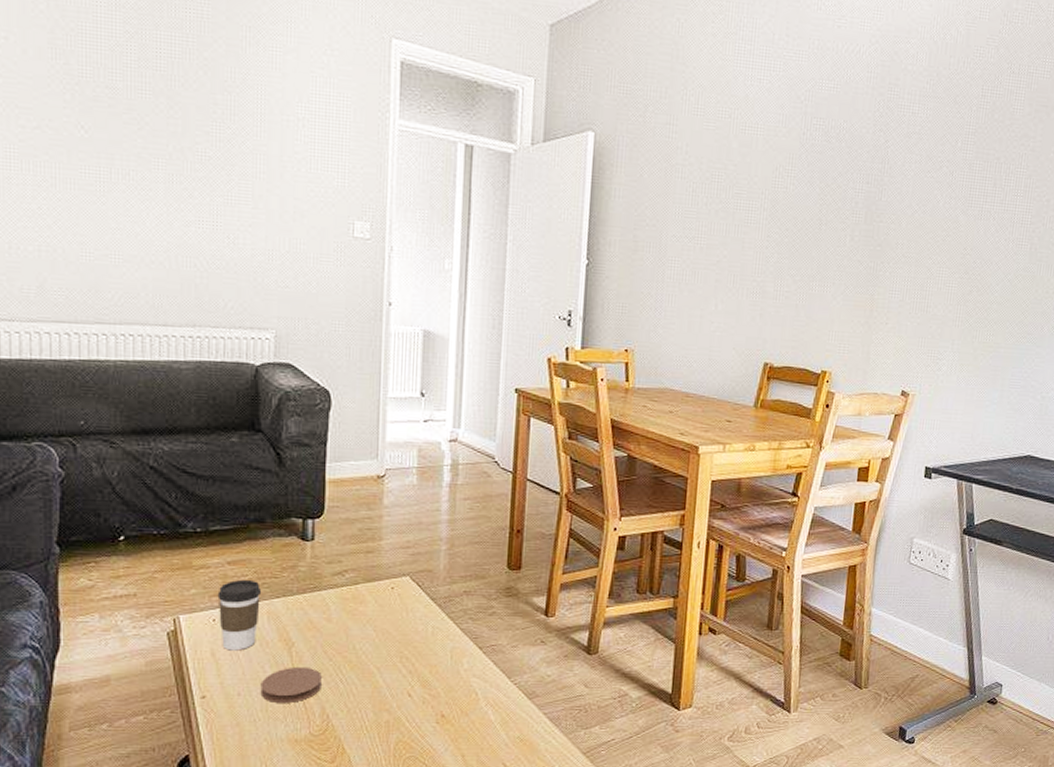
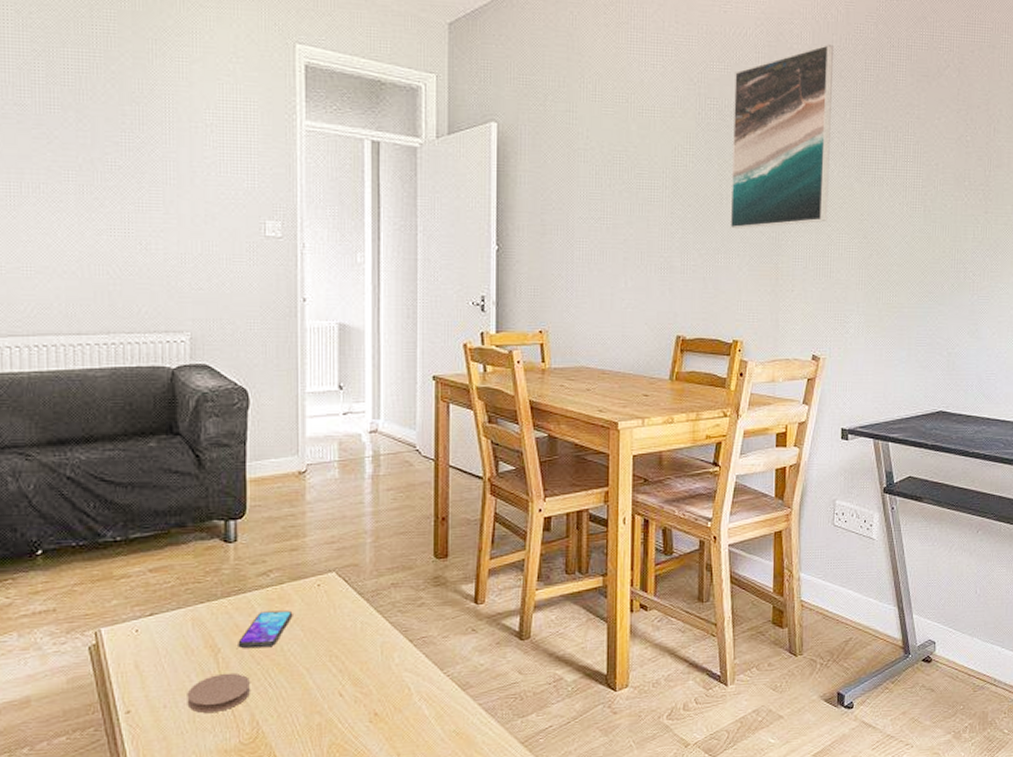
coffee cup: present [217,579,262,651] -> none [139,586,185,662]
smartphone: none [311,610,366,645] -> present [238,610,293,649]
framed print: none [827,66,950,257] -> present [730,43,833,229]

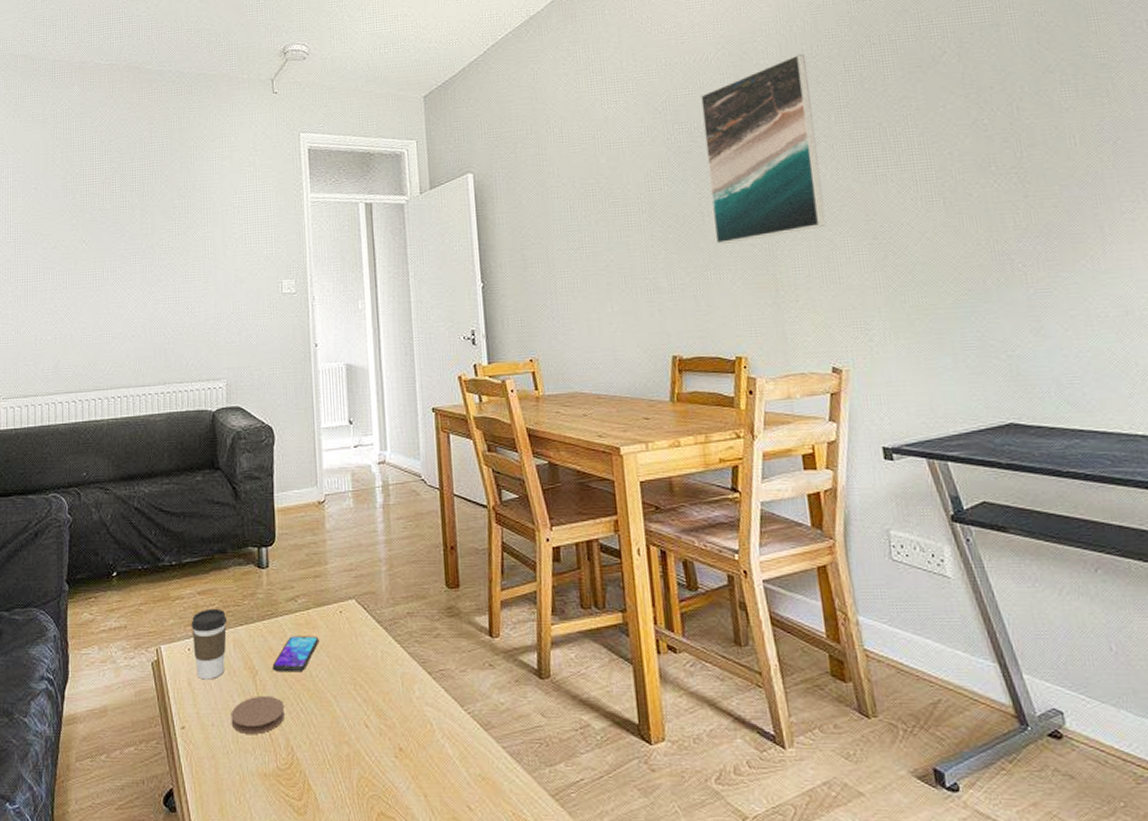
coffee cup: none [139,586,185,662] -> present [191,608,228,680]

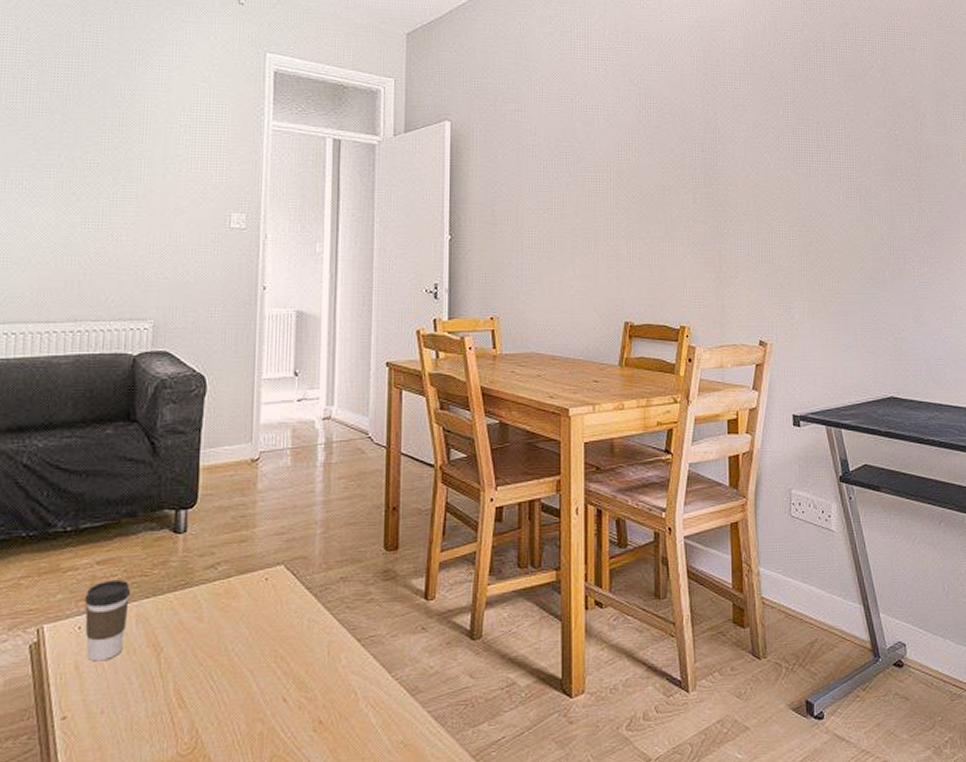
coaster: present [231,695,284,735] -> none [125,674,191,721]
smartphone: present [272,636,319,672] -> none [181,606,239,648]
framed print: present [701,53,827,244] -> none [671,48,767,218]

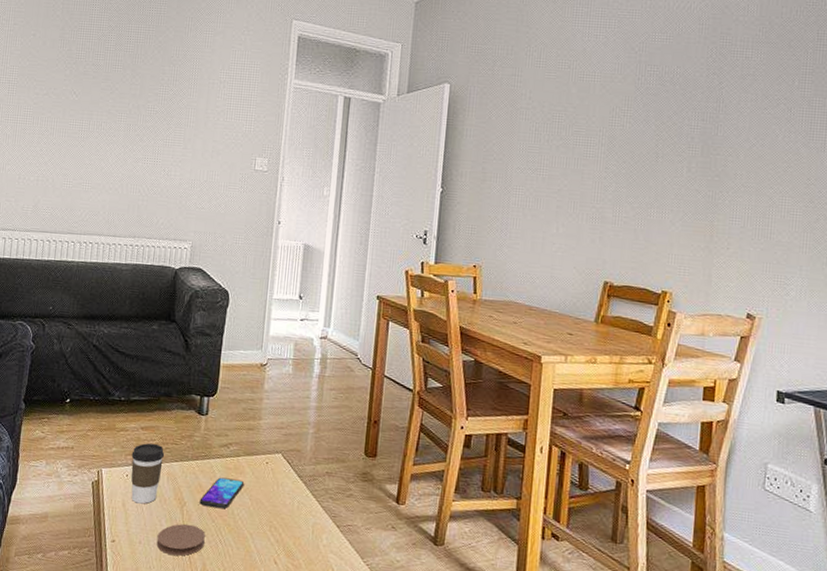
coaster: none [125,674,191,721] -> present [156,524,205,556]
smartphone: none [181,606,239,648] -> present [199,477,245,509]

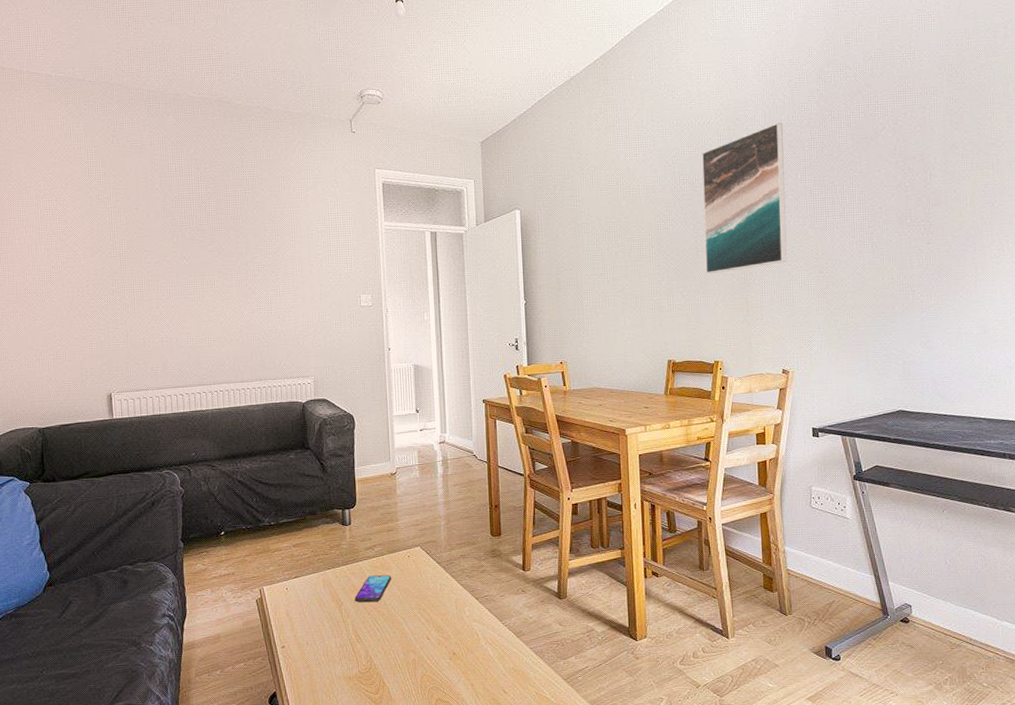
coffee cup: present [131,443,165,504] -> none [288,557,318,611]
coaster: present [156,524,205,556] -> none [322,620,364,650]
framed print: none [664,15,783,187] -> present [702,122,788,274]

